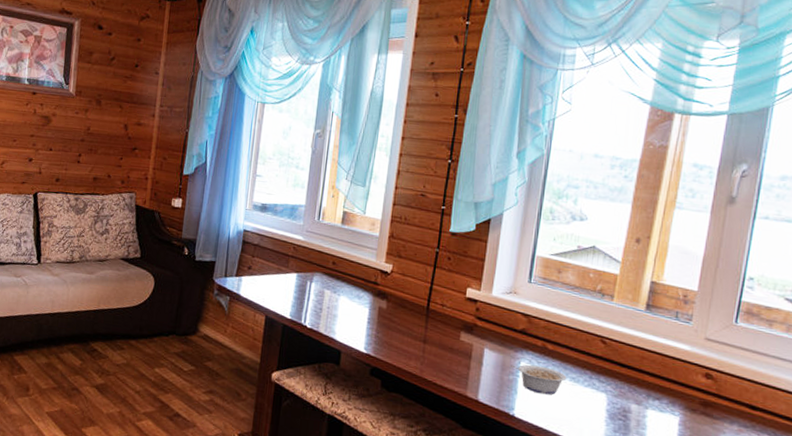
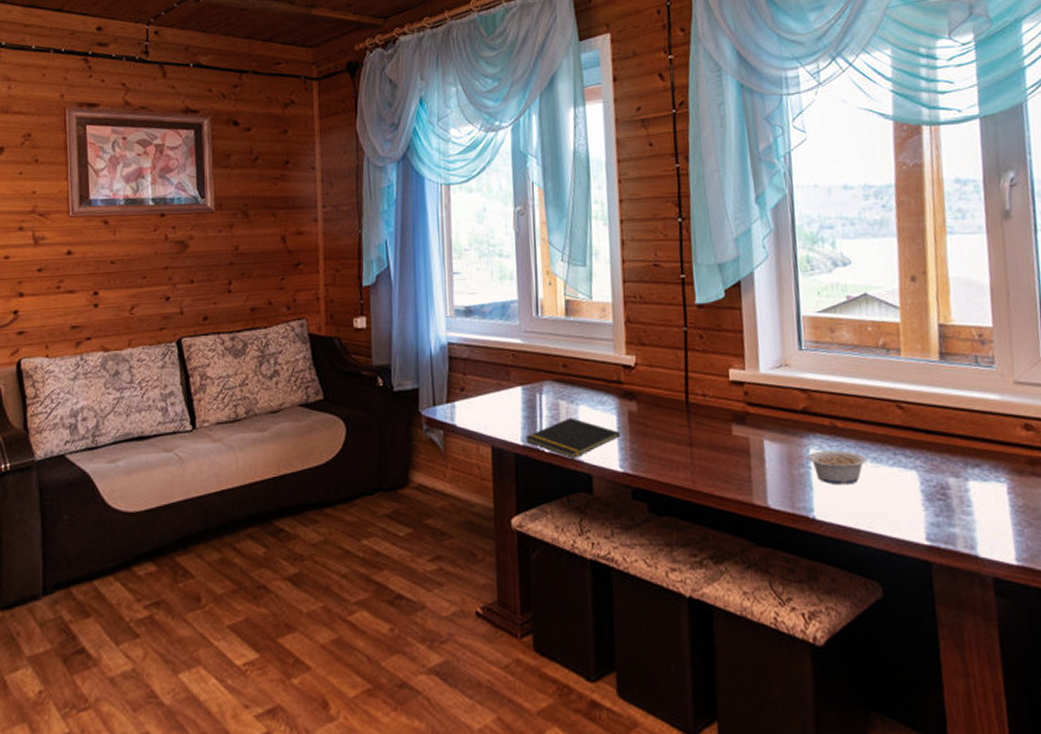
notepad: none [293,304,370,336] -> present [525,418,621,459]

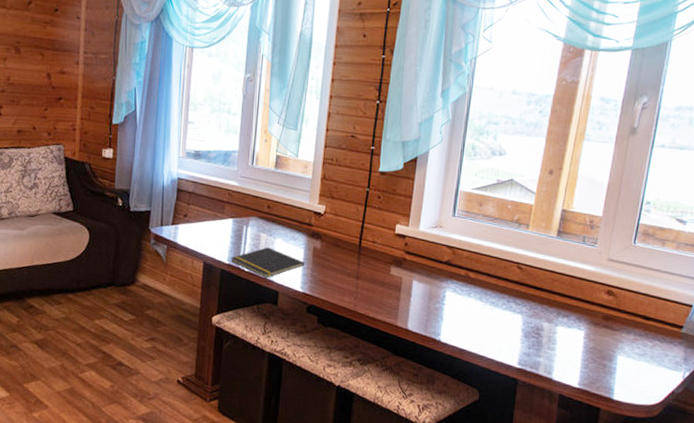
legume: present [799,450,868,485] -> none [437,293,488,320]

